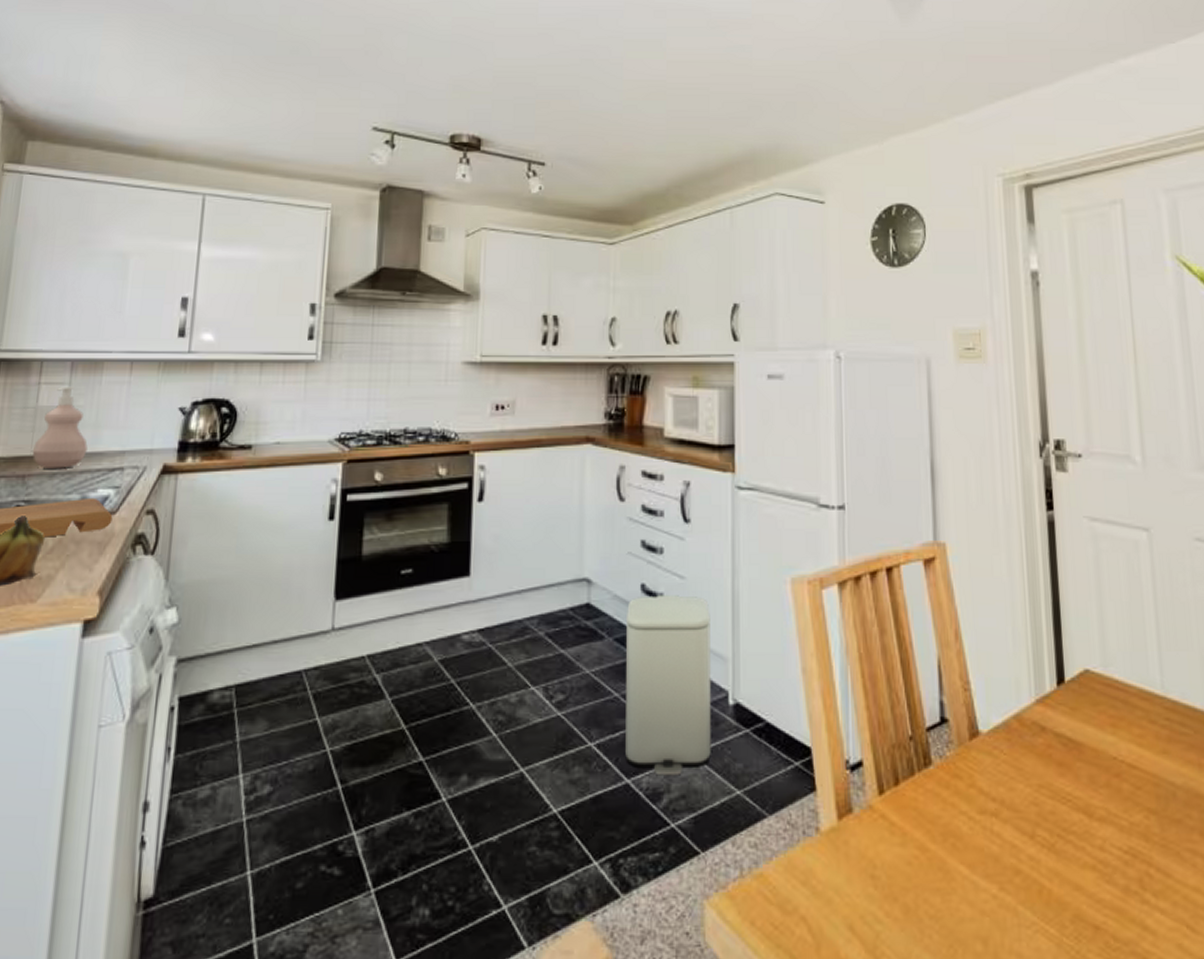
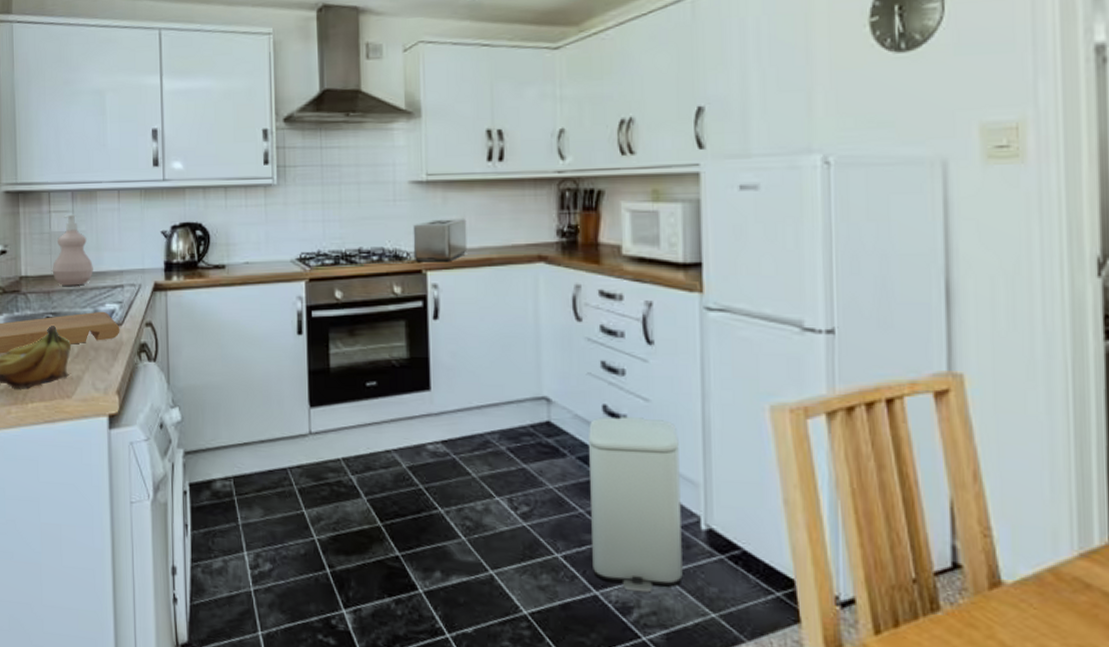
toaster: none [462,400,518,443] -> present [413,219,468,262]

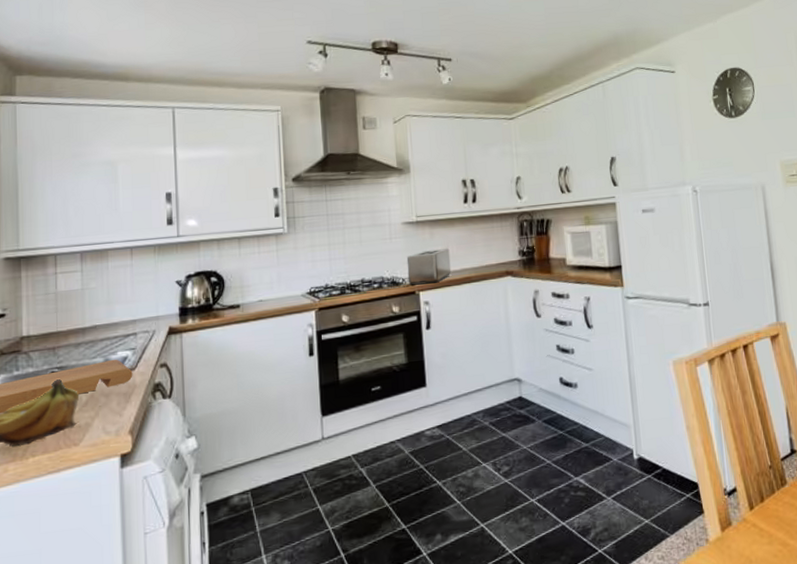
soap bottle: present [52,214,93,286] -> none [58,273,104,341]
pedal bin: present [587,417,683,593] -> none [550,382,624,517]

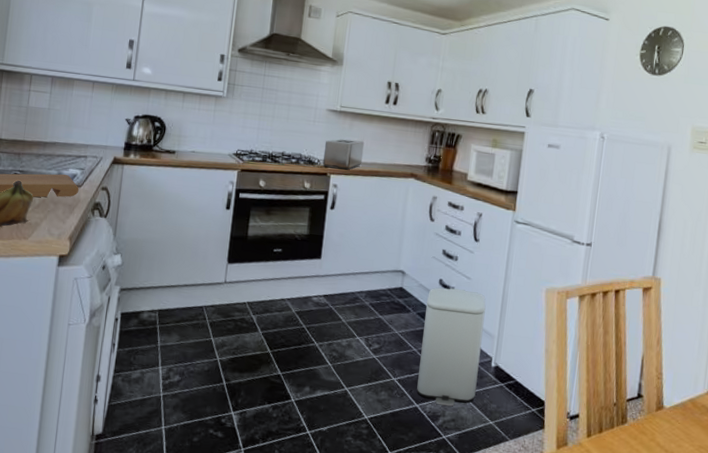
pedal bin: none [550,382,624,517] -> present [417,287,486,407]

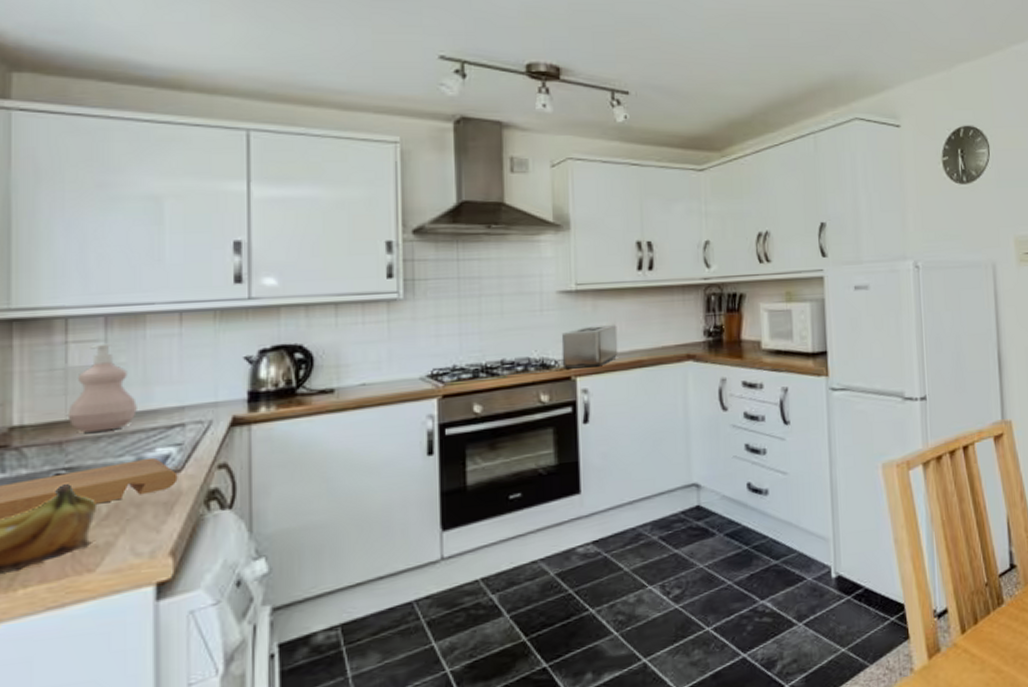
soap bottle: none [24,94,63,152] -> present [67,343,137,433]
pedal bin: present [417,287,486,407] -> none [734,488,818,647]

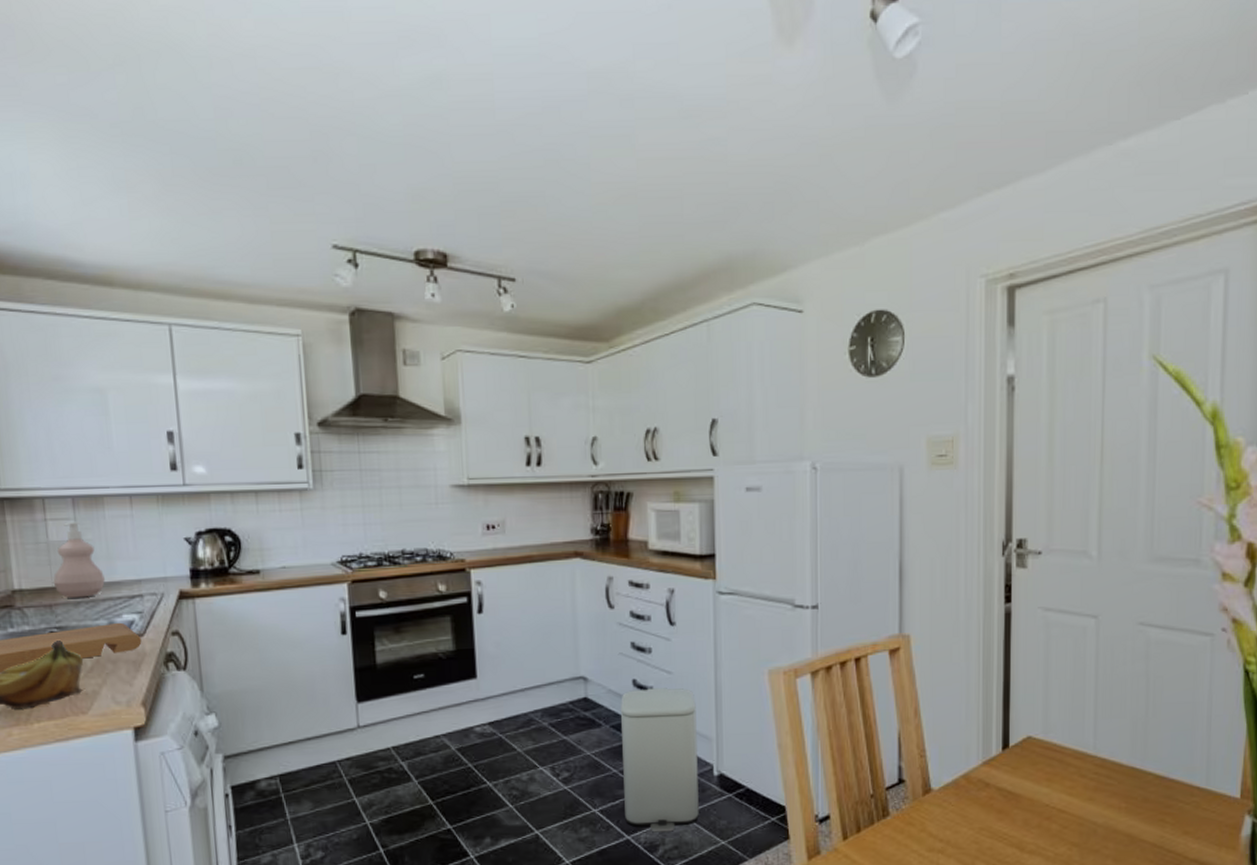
toaster: present [561,325,618,369] -> none [455,520,509,561]
pedal bin: none [734,488,818,647] -> present [620,688,699,833]

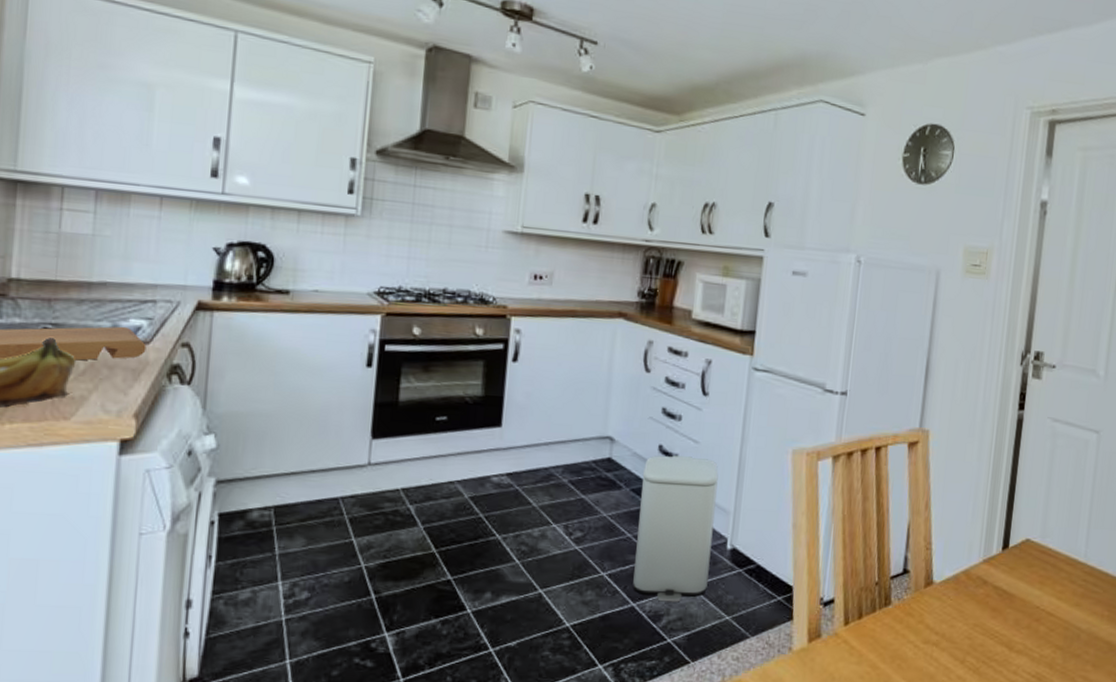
soap bottle: present [53,522,105,598] -> none [57,215,117,296]

